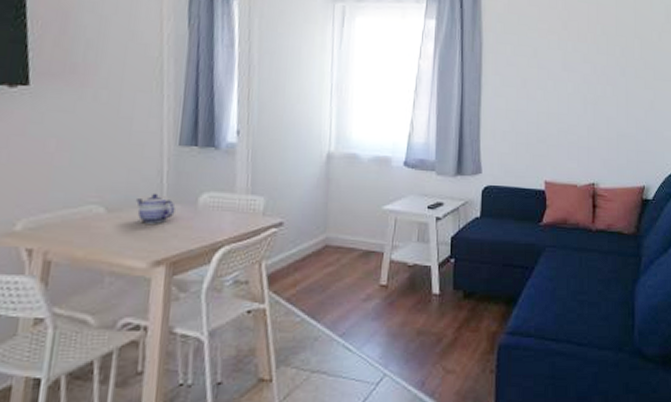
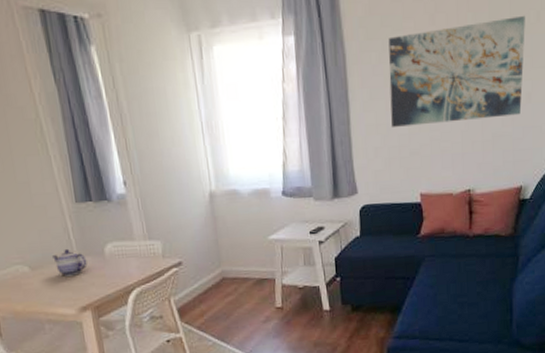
wall art: none [521,34,648,119] -> present [388,15,525,127]

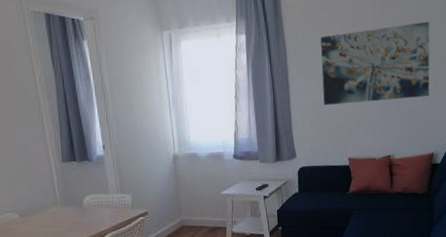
teapot: present [52,248,88,276] -> none [39,199,68,223]

